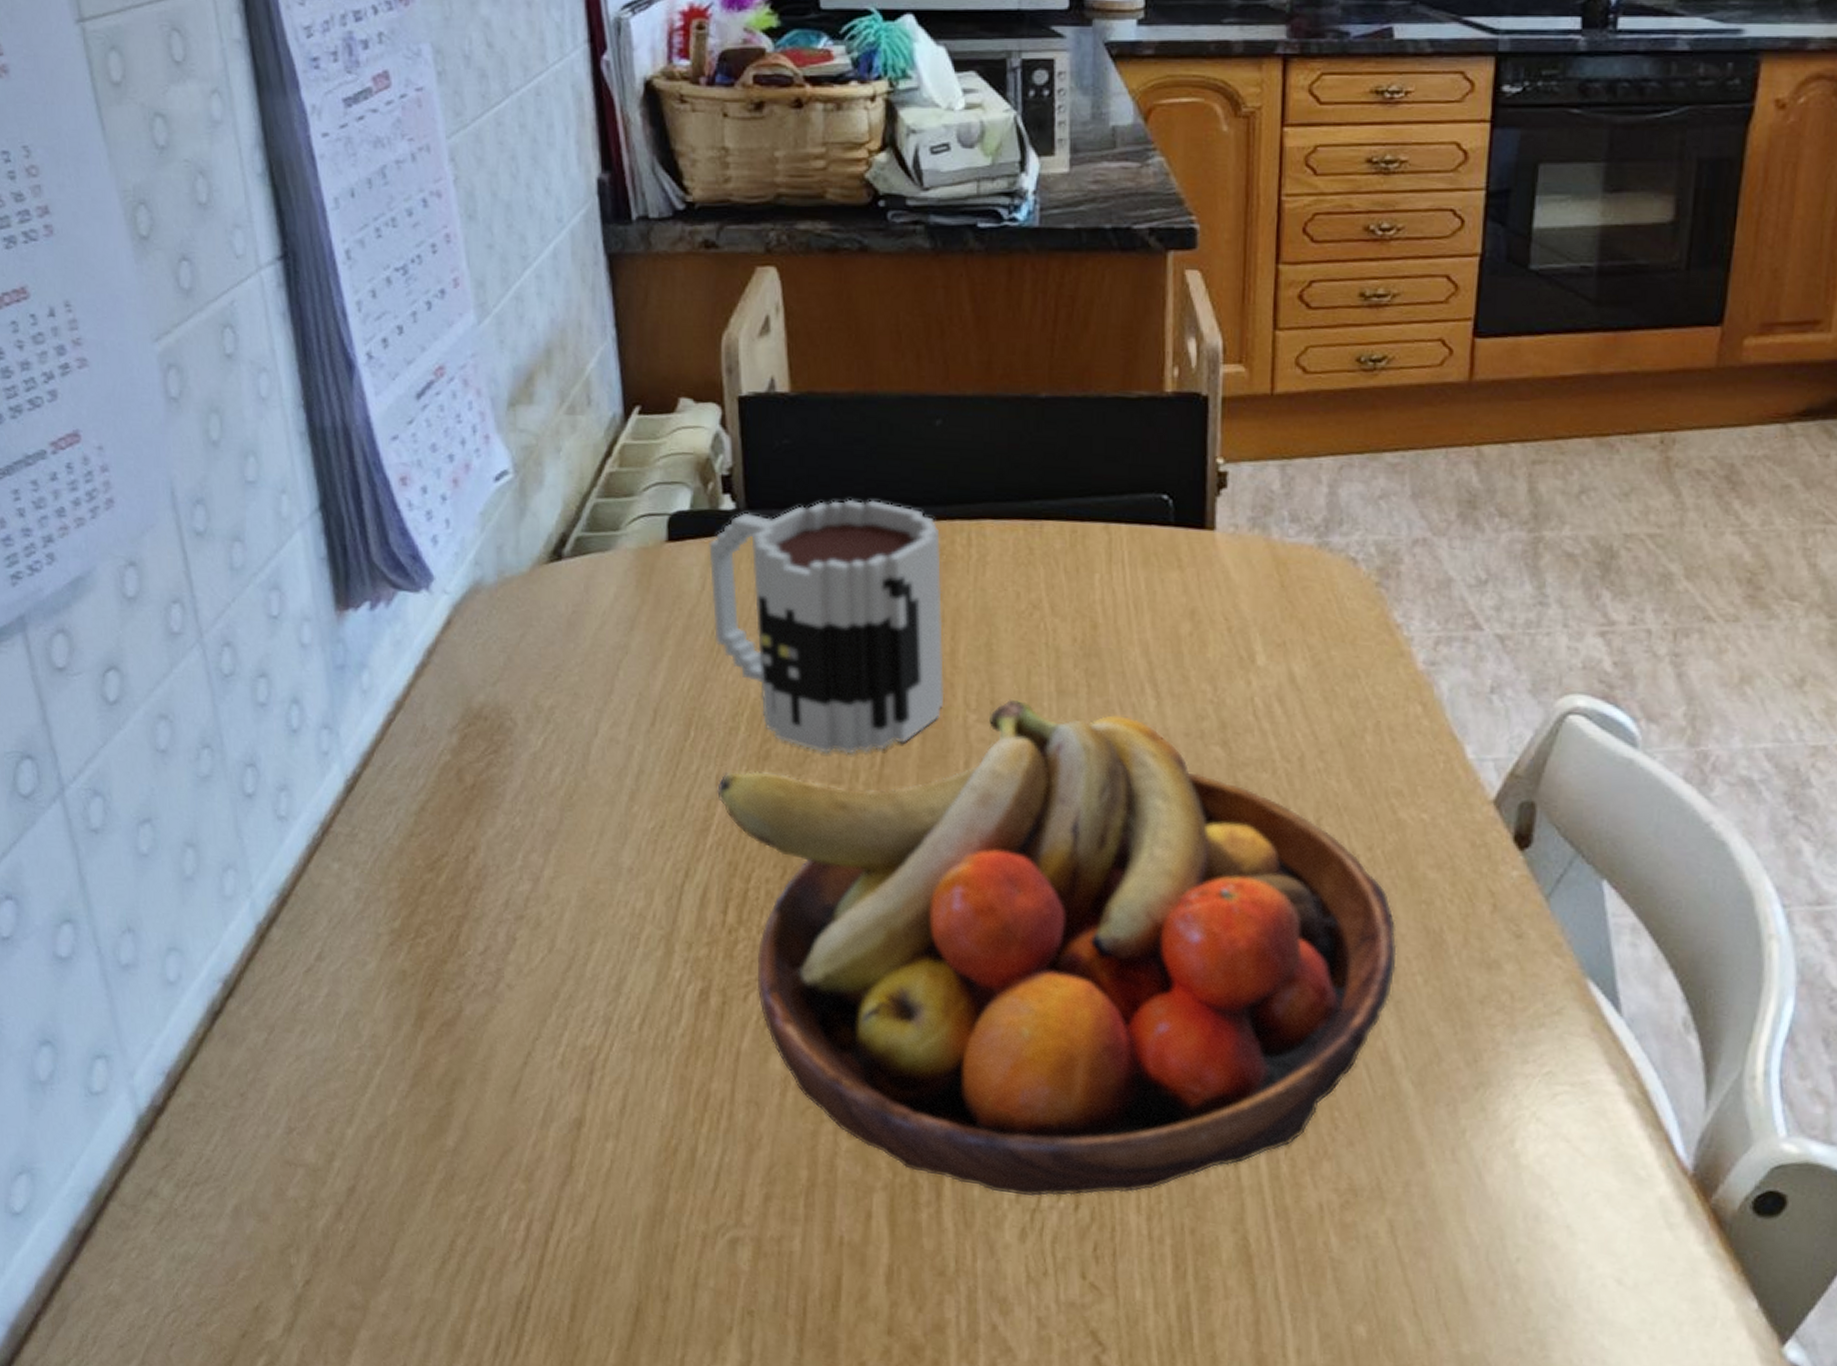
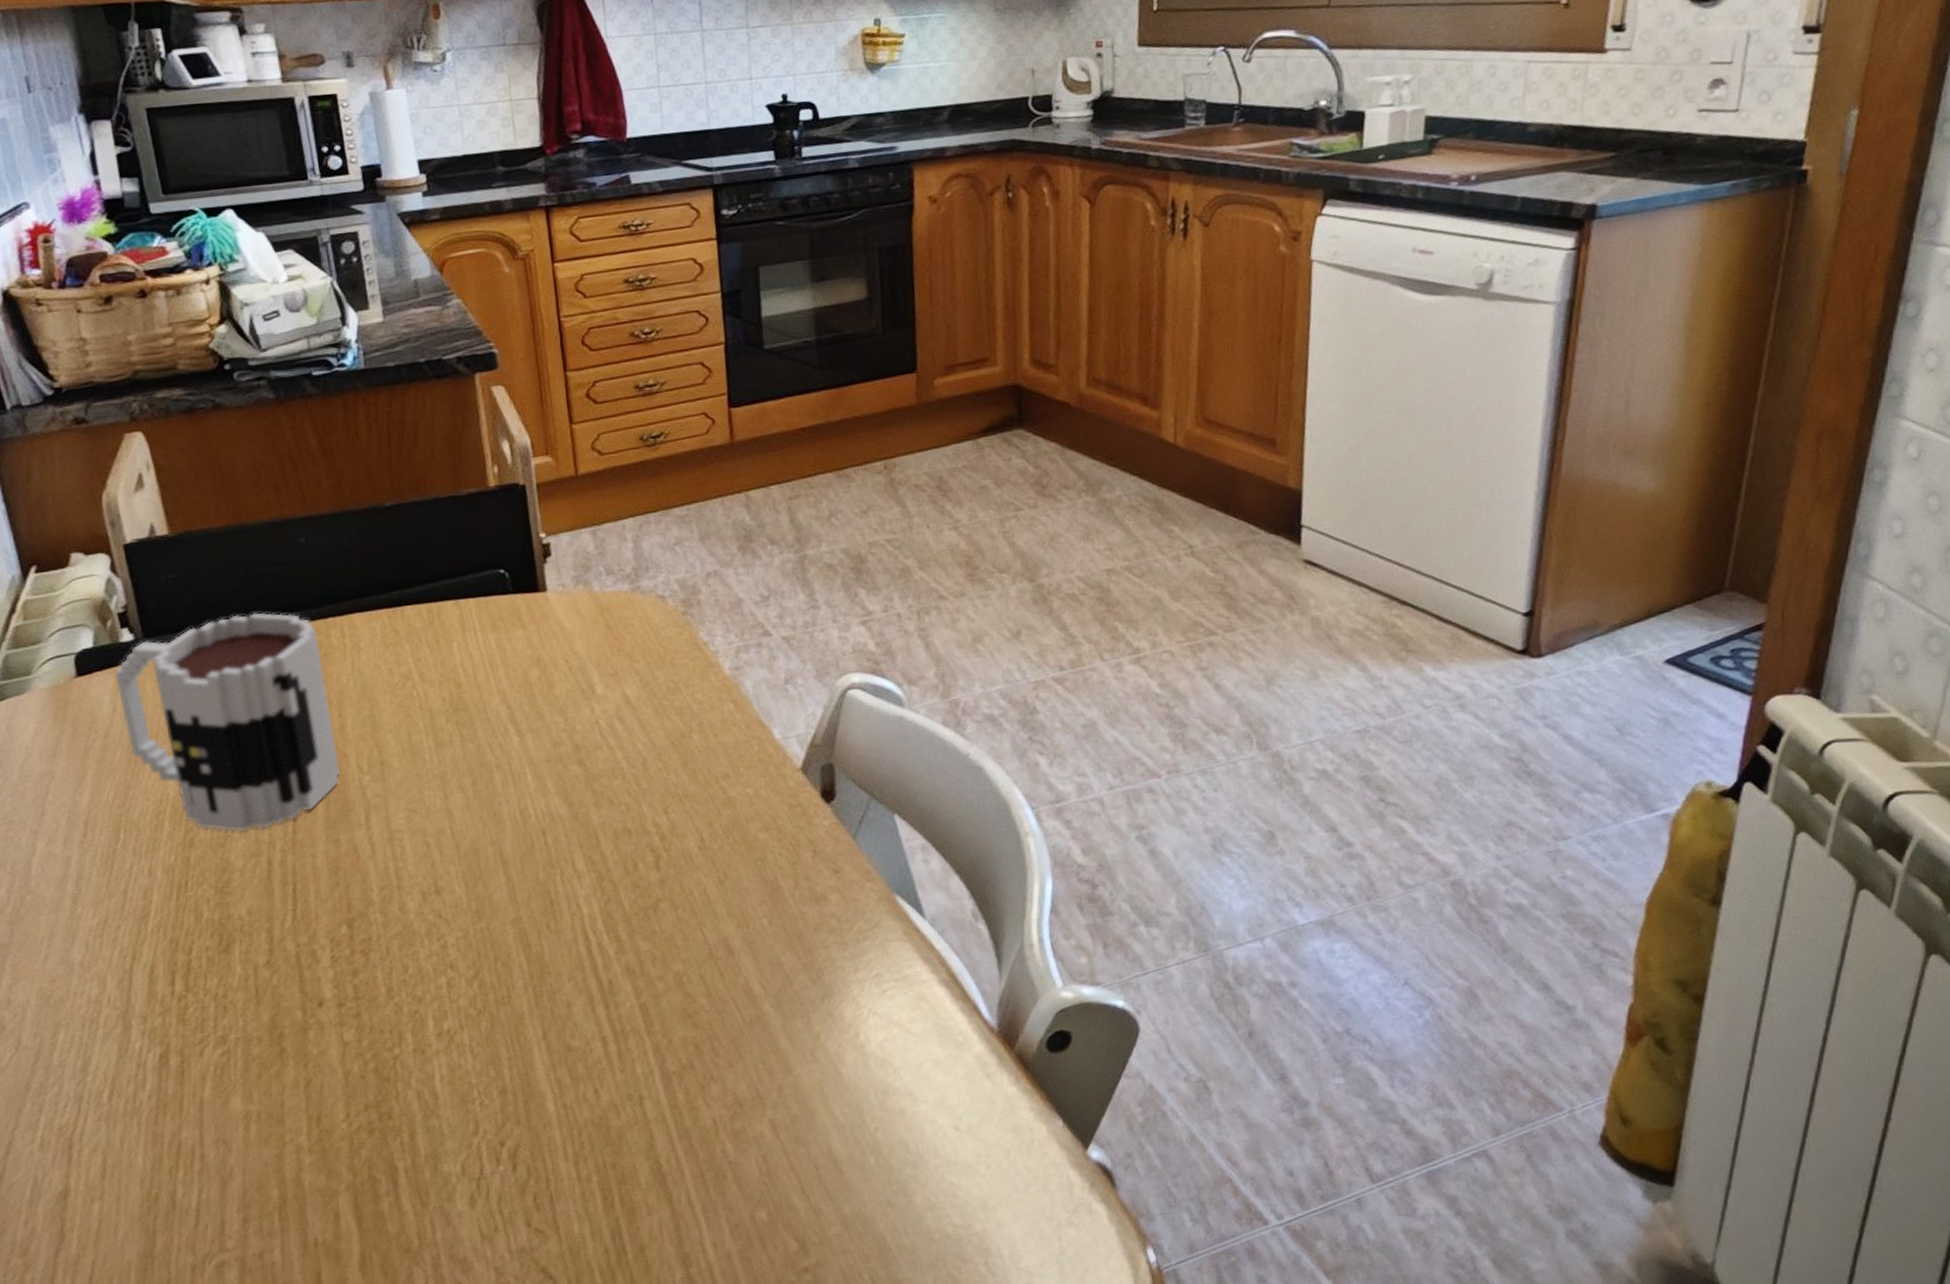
fruit bowl: present [717,698,1397,1197] -> none [151,754,745,1171]

